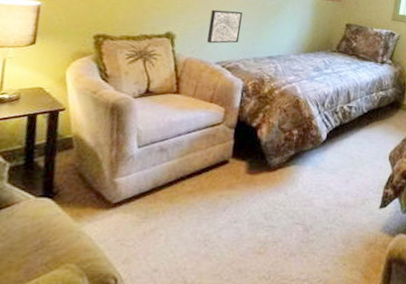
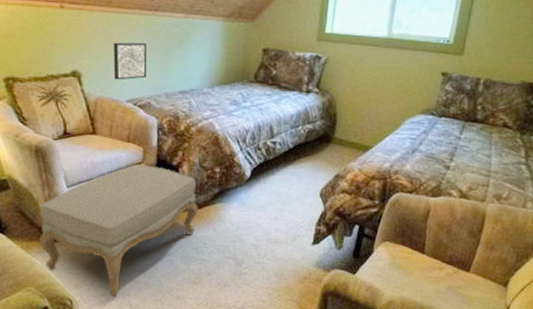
ottoman: none [92,125,274,272] -> present [39,164,198,297]

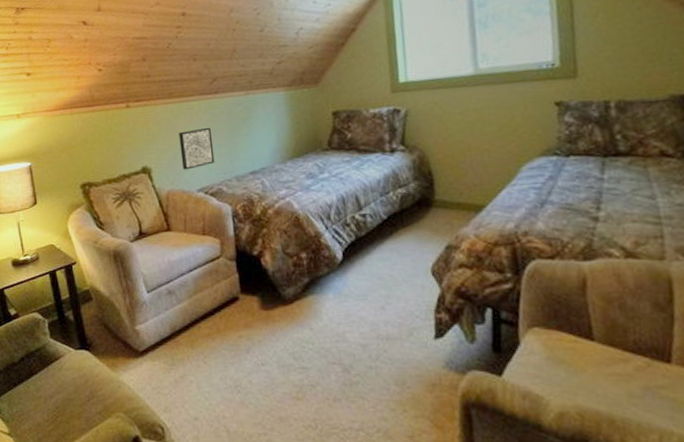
ottoman: present [39,164,198,297] -> none [123,258,289,421]

